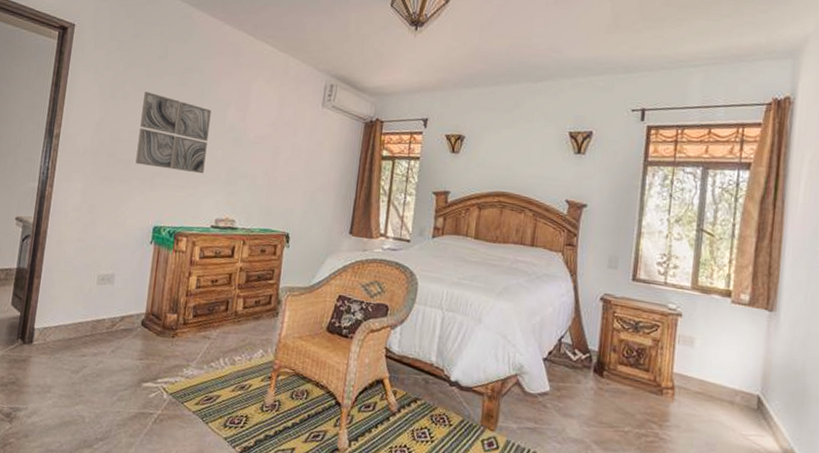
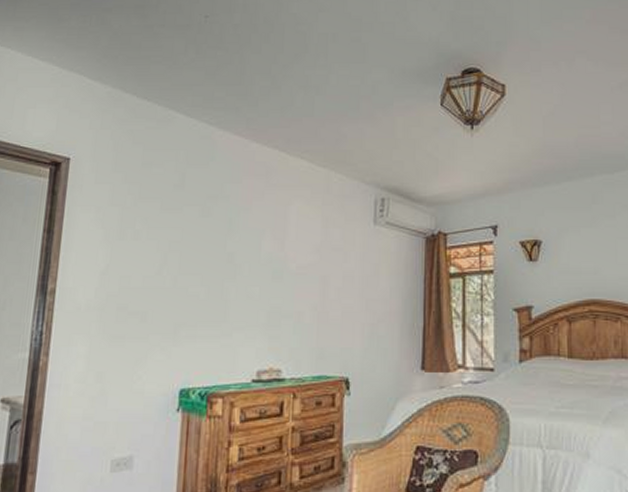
wall art: present [135,91,212,174] -> none [153,228,243,318]

